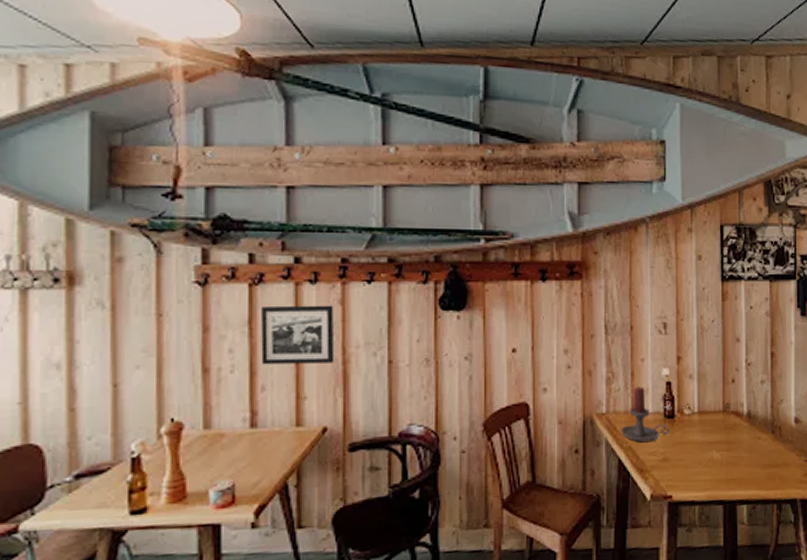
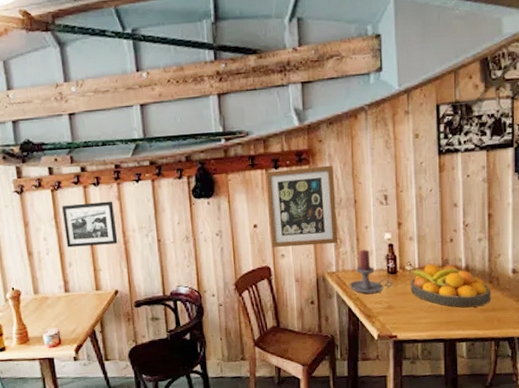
wall art: none [530,282,611,380] -> present [265,165,338,248]
fruit bowl: none [687,407,773,462] -> present [408,263,491,308]

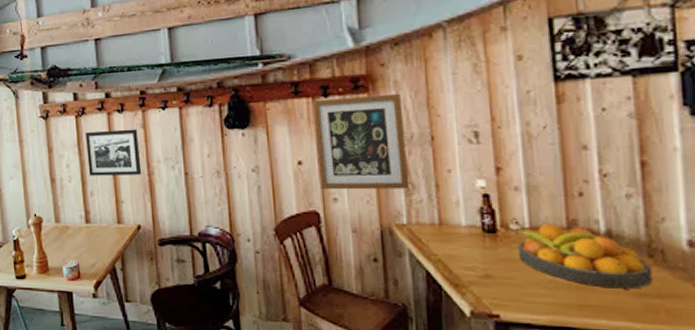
candle holder: present [349,249,392,295] -> none [427,198,491,257]

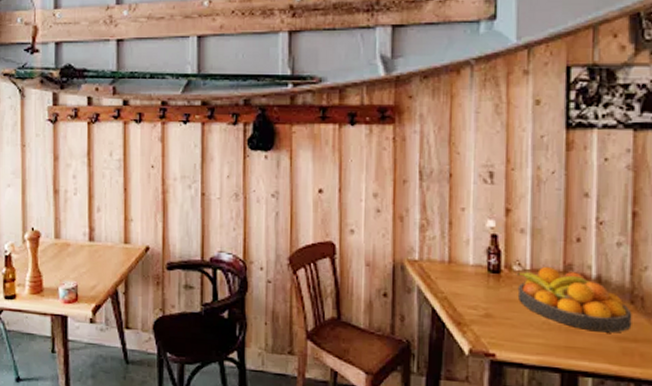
picture frame: present [86,129,142,176] -> none [97,141,156,192]
wall art: present [312,93,410,190] -> none [338,127,425,225]

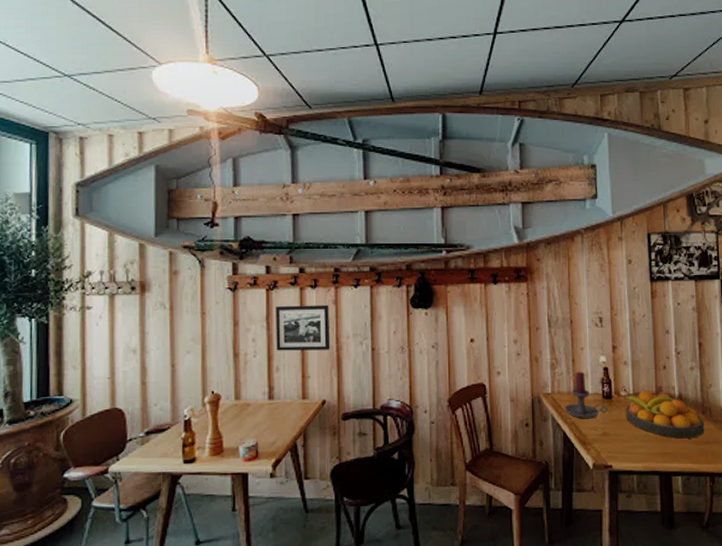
picture frame: none [97,141,156,192] -> present [276,305,330,351]
candle holder: none [435,236,494,296] -> present [565,371,608,419]

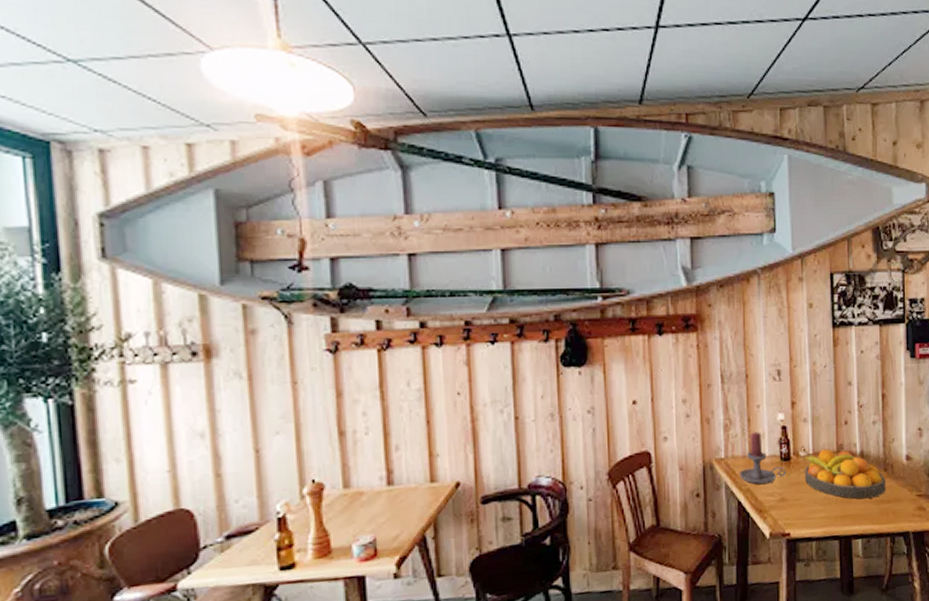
picture frame: present [276,305,330,351] -> none [391,366,464,426]

